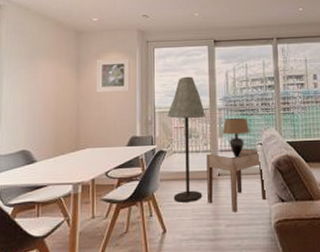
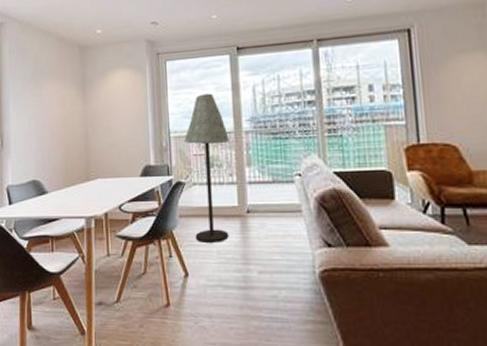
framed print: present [96,57,131,92] -> none [102,74,142,116]
side table: present [206,148,267,212] -> none [232,180,309,257]
table lamp: present [223,118,250,159] -> none [251,143,286,193]

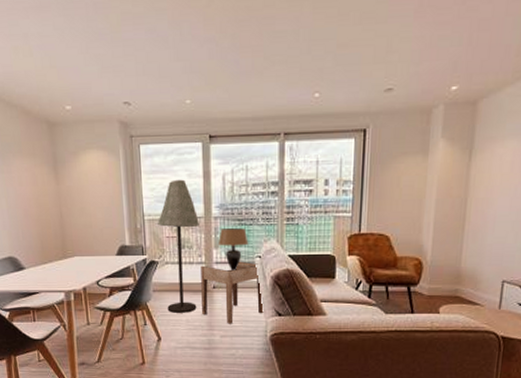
side table: none [232,180,309,257] -> present [201,261,264,324]
table lamp: none [251,143,286,193] -> present [219,228,249,272]

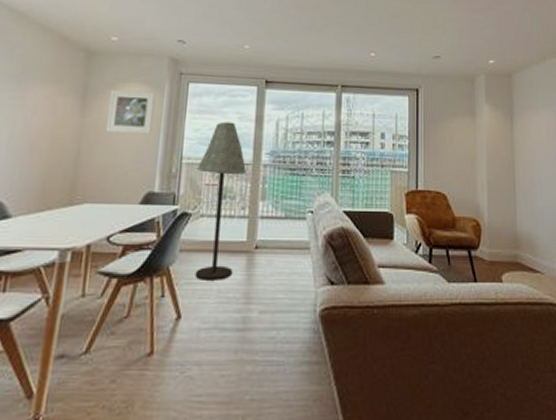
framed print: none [75,156,116,196] -> present [105,89,157,134]
side table: present [201,261,264,324] -> none [239,216,314,296]
table lamp: present [219,228,249,272] -> none [266,178,300,228]

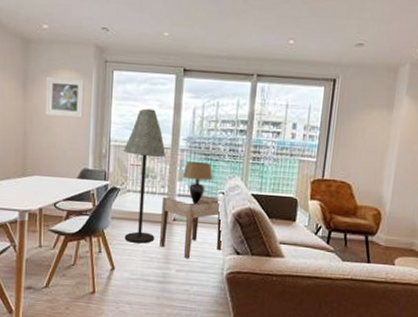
side table: none [239,216,314,296] -> present [160,195,222,259]
table lamp: none [266,178,300,228] -> present [183,162,213,205]

